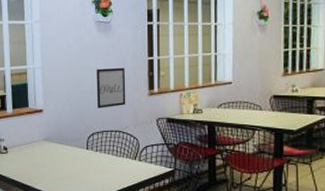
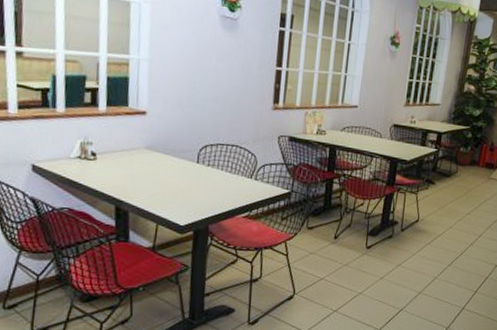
wall art: present [96,67,126,108] -> none [213,71,249,118]

